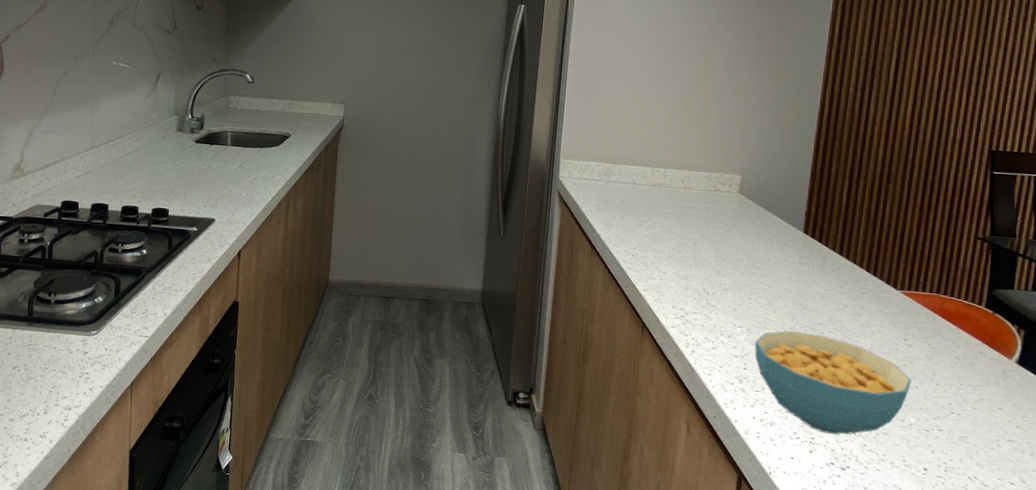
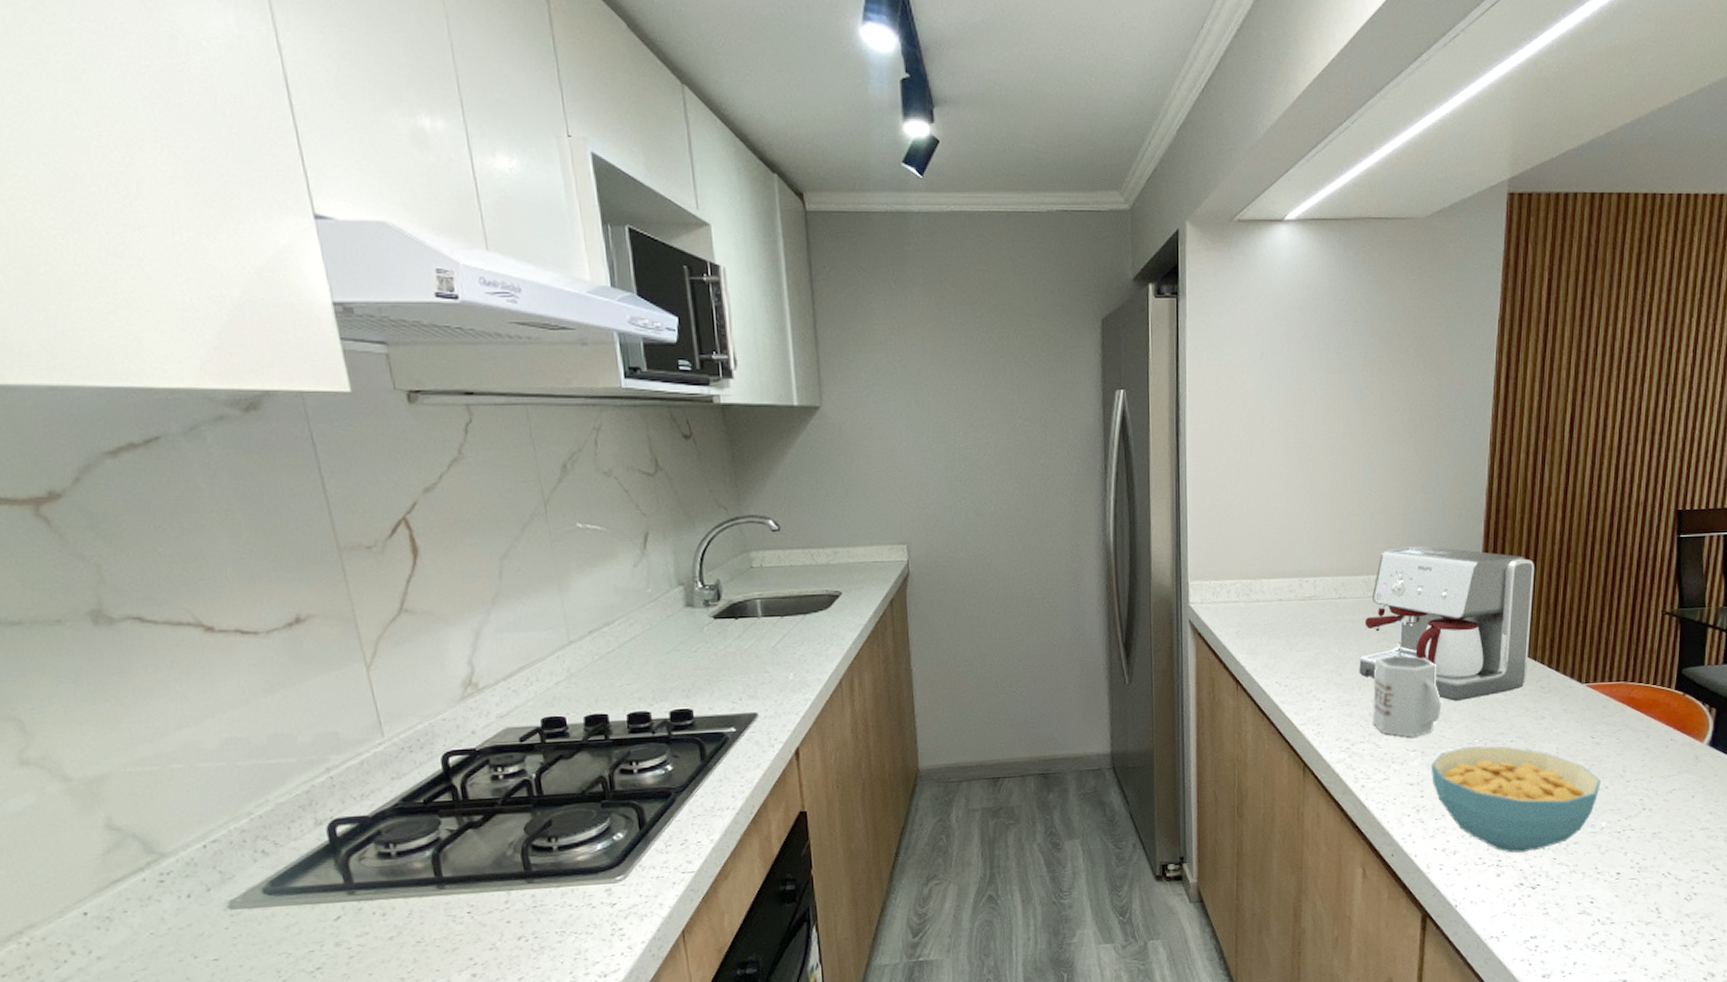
coffee maker: none [697,152,858,290] -> present [1359,545,1534,701]
mug: none [705,242,768,316] -> present [1372,655,1442,737]

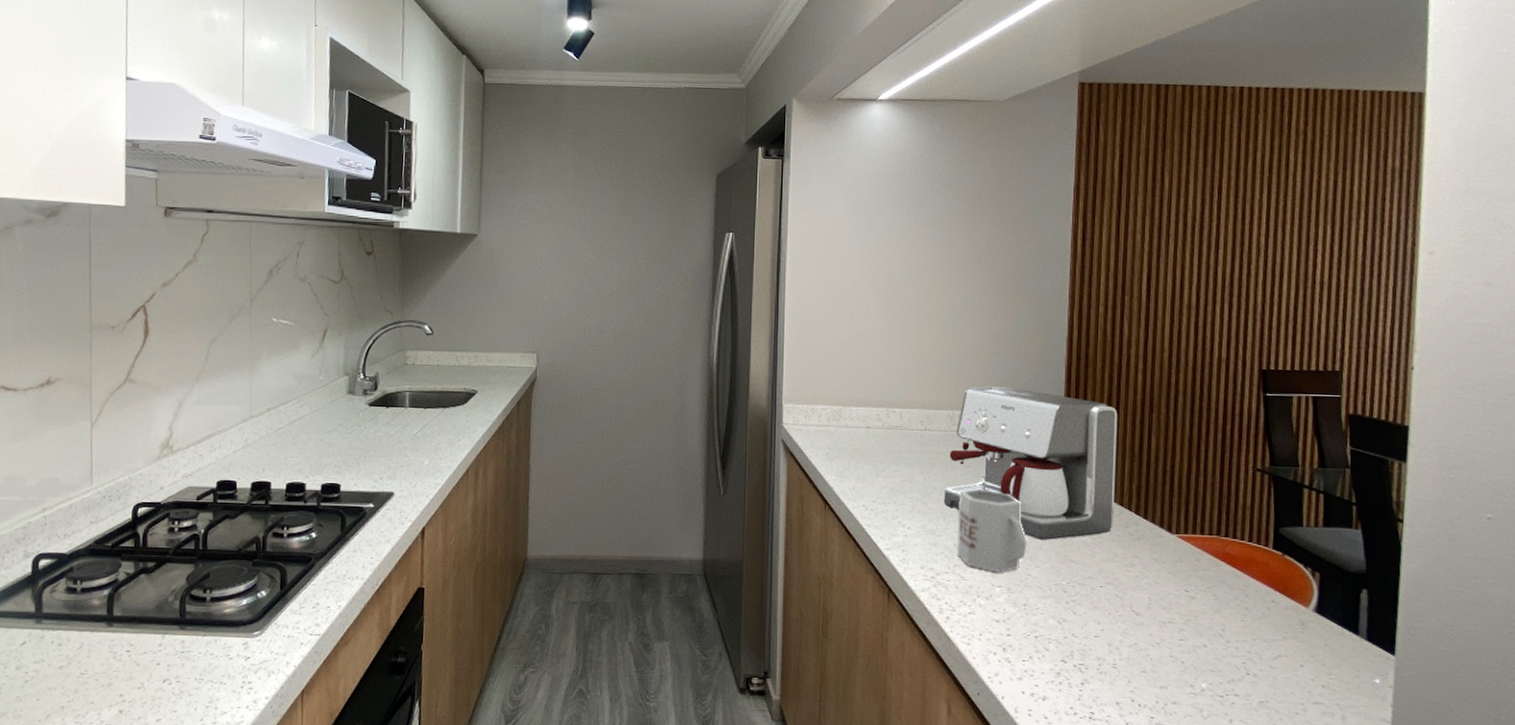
cereal bowl: present [1430,745,1601,853] -> none [1017,587,1198,708]

